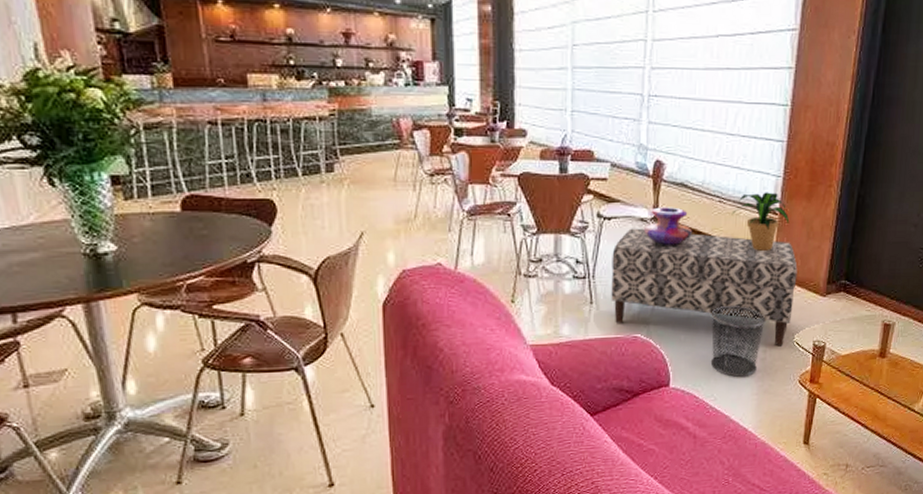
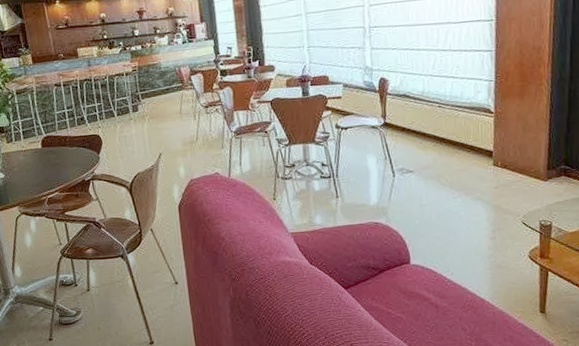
bench: present [611,228,798,347] -> none [350,134,518,227]
decorative vase: present [644,207,693,245] -> none [376,114,418,147]
waste bin: present [710,305,766,377] -> none [441,192,492,254]
potted plant: present [731,192,790,251] -> none [451,94,505,145]

